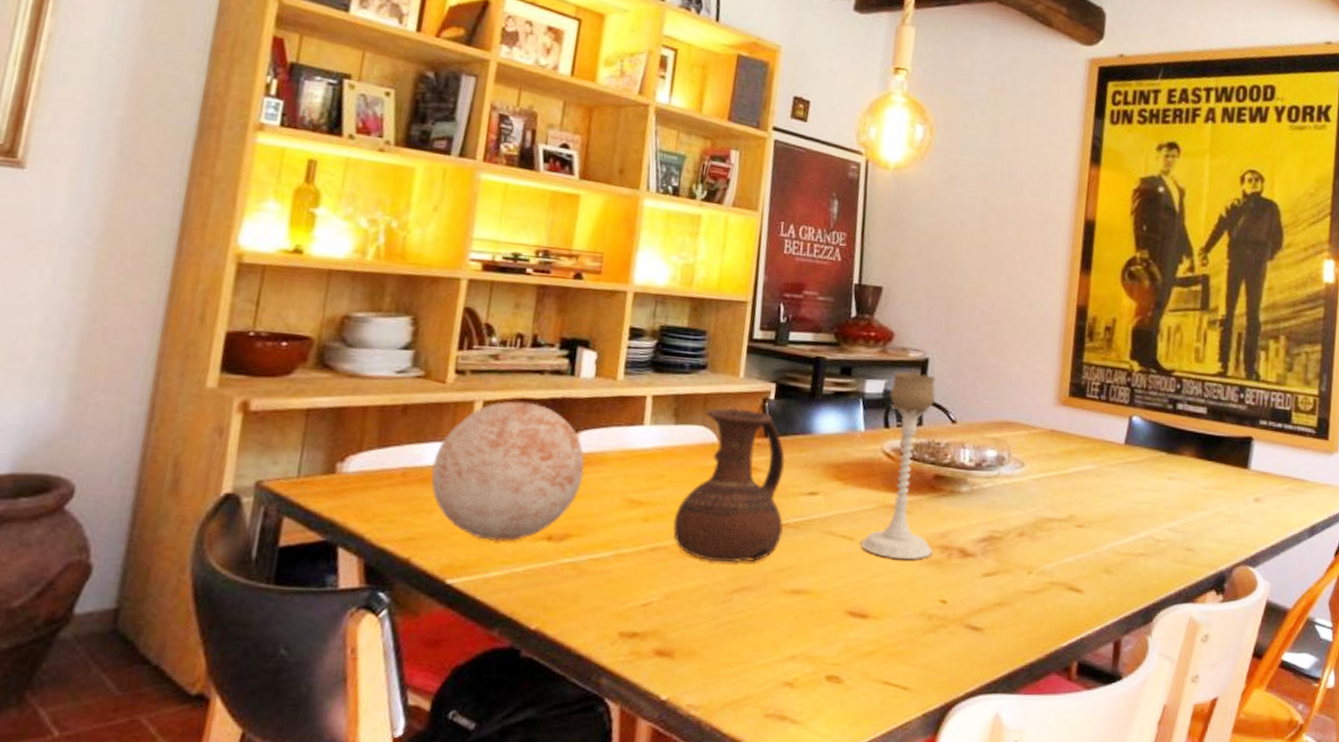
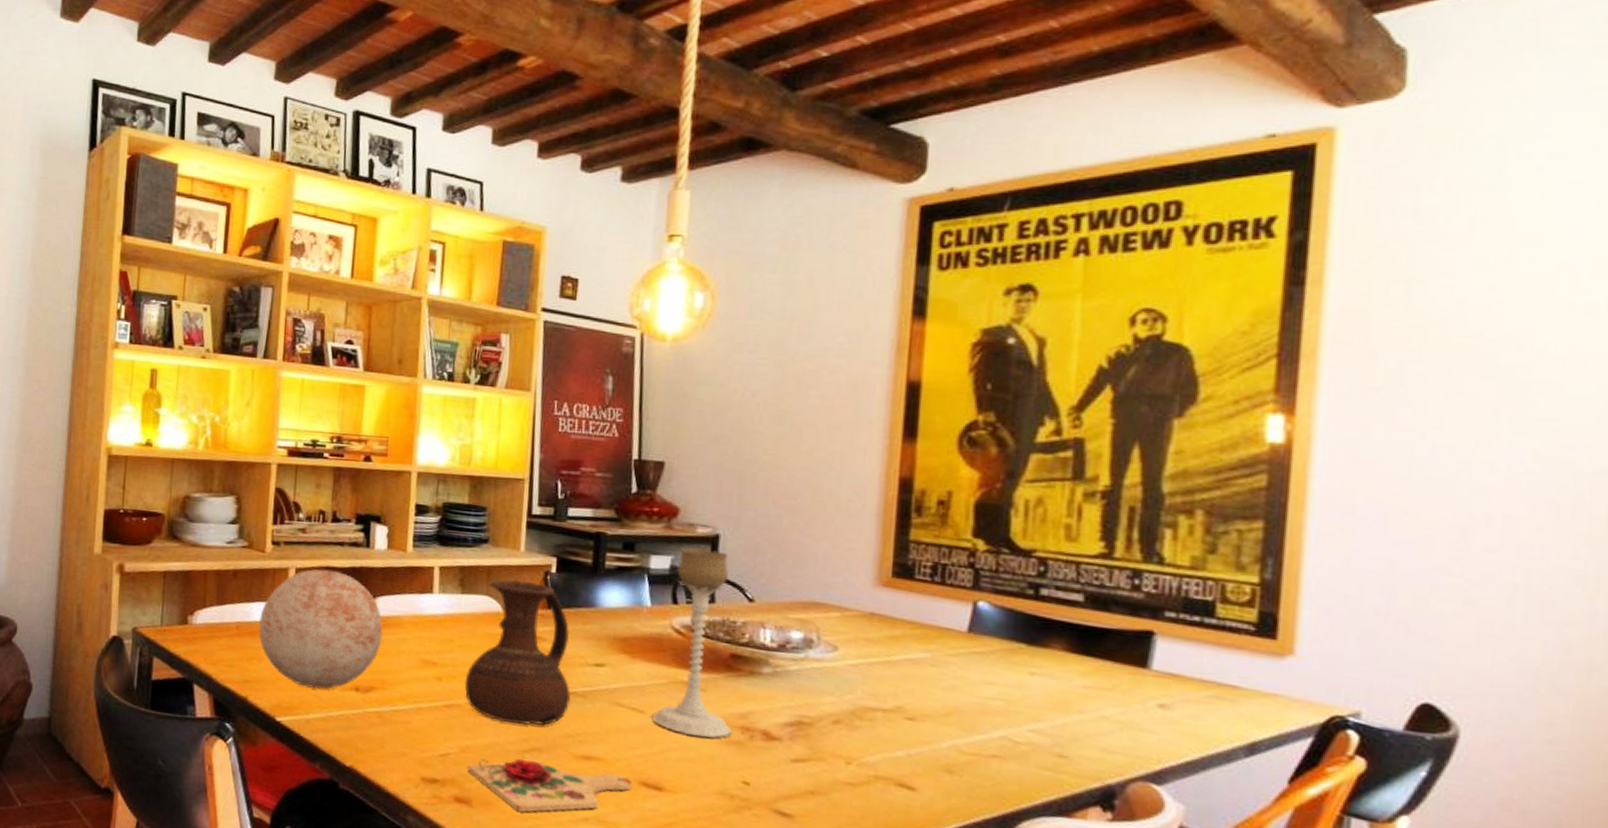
cutting board: none [672,600,840,658] -> present [468,758,632,813]

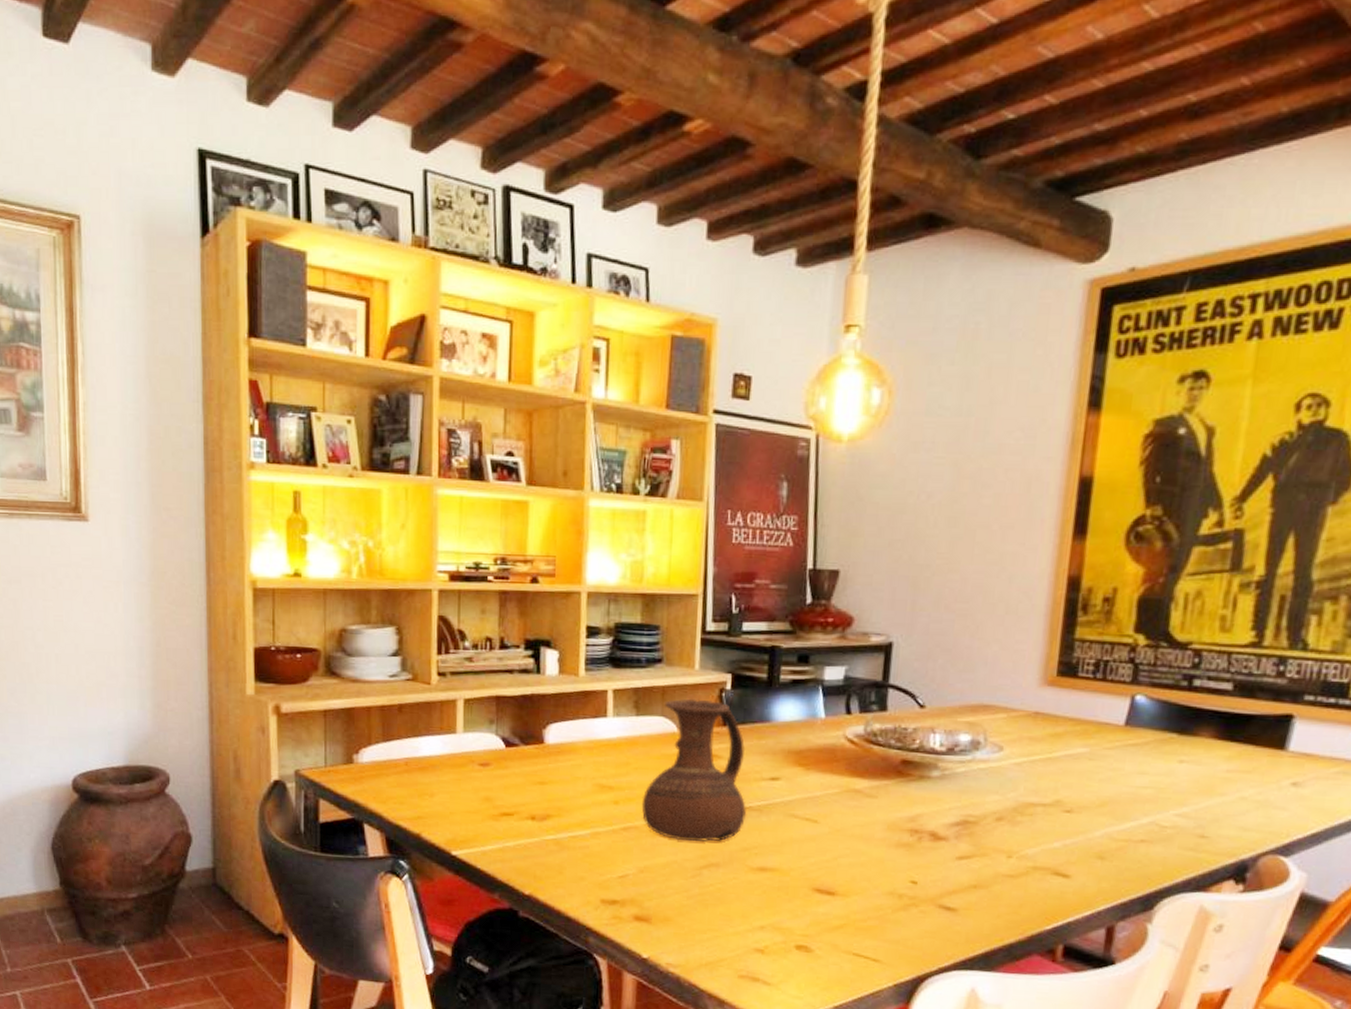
decorative ball: present [258,569,383,689] -> none [428,698,557,820]
cutting board: present [468,758,632,813] -> none [647,875,806,925]
candle holder: present [652,548,732,739] -> none [825,657,901,843]

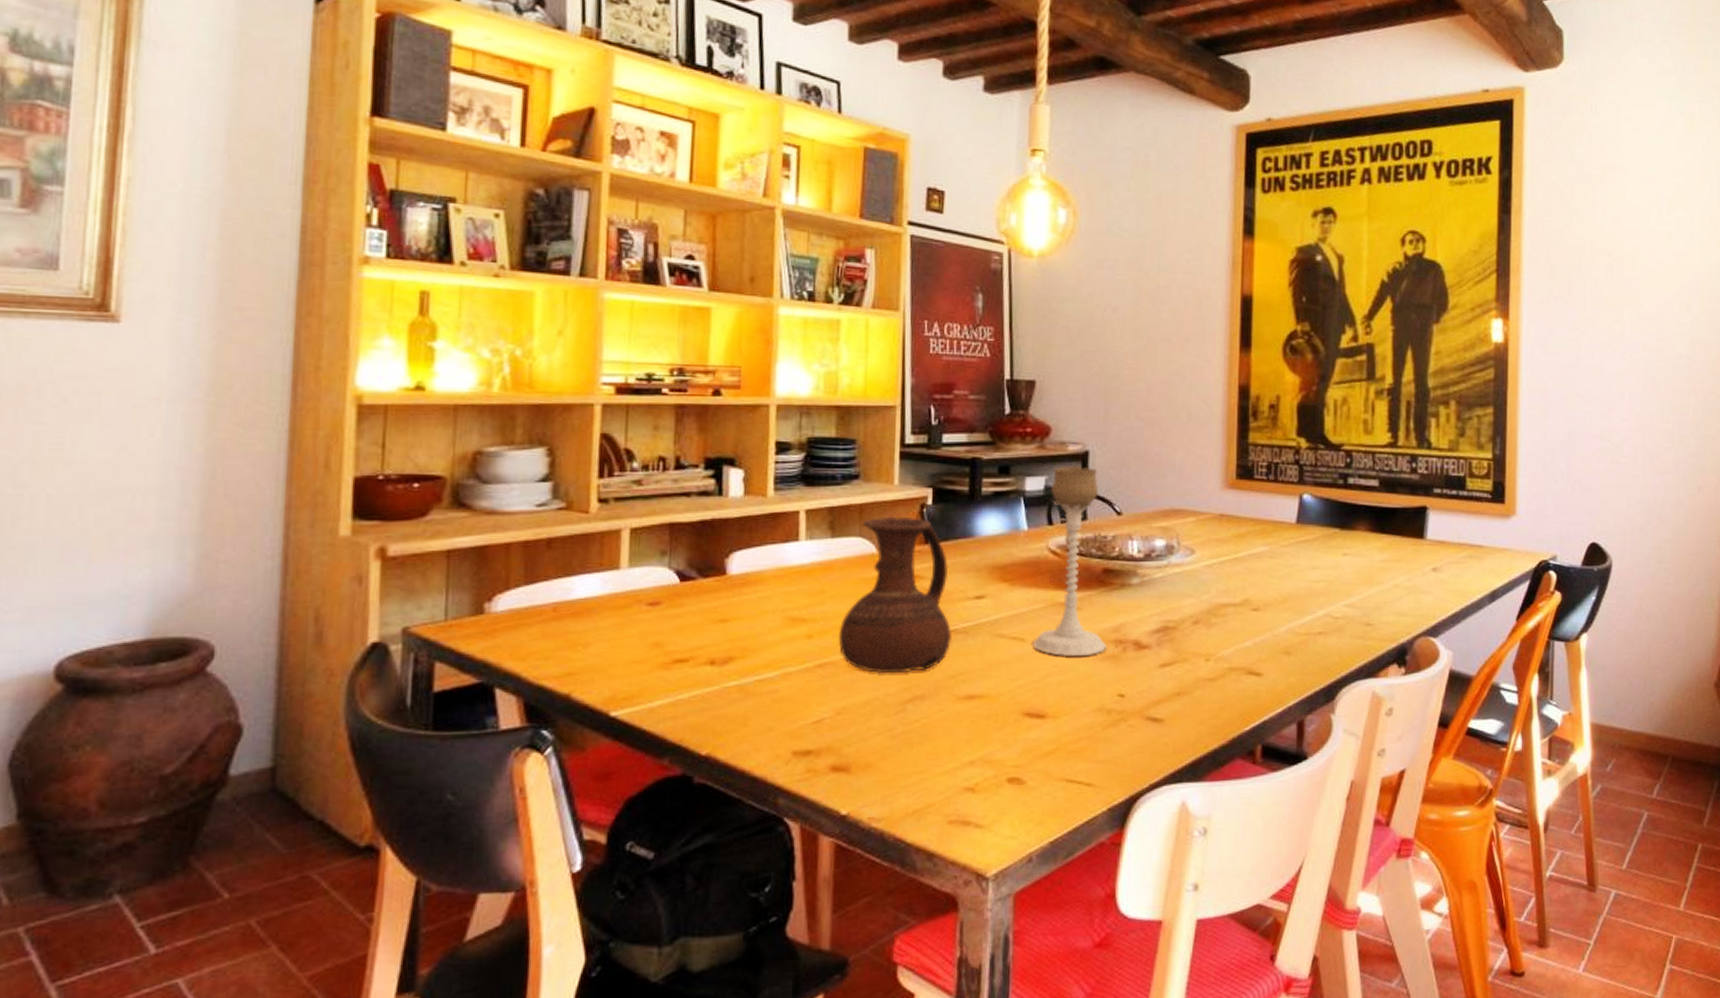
candle holder: none [825,657,901,843] -> present [1033,466,1107,657]

